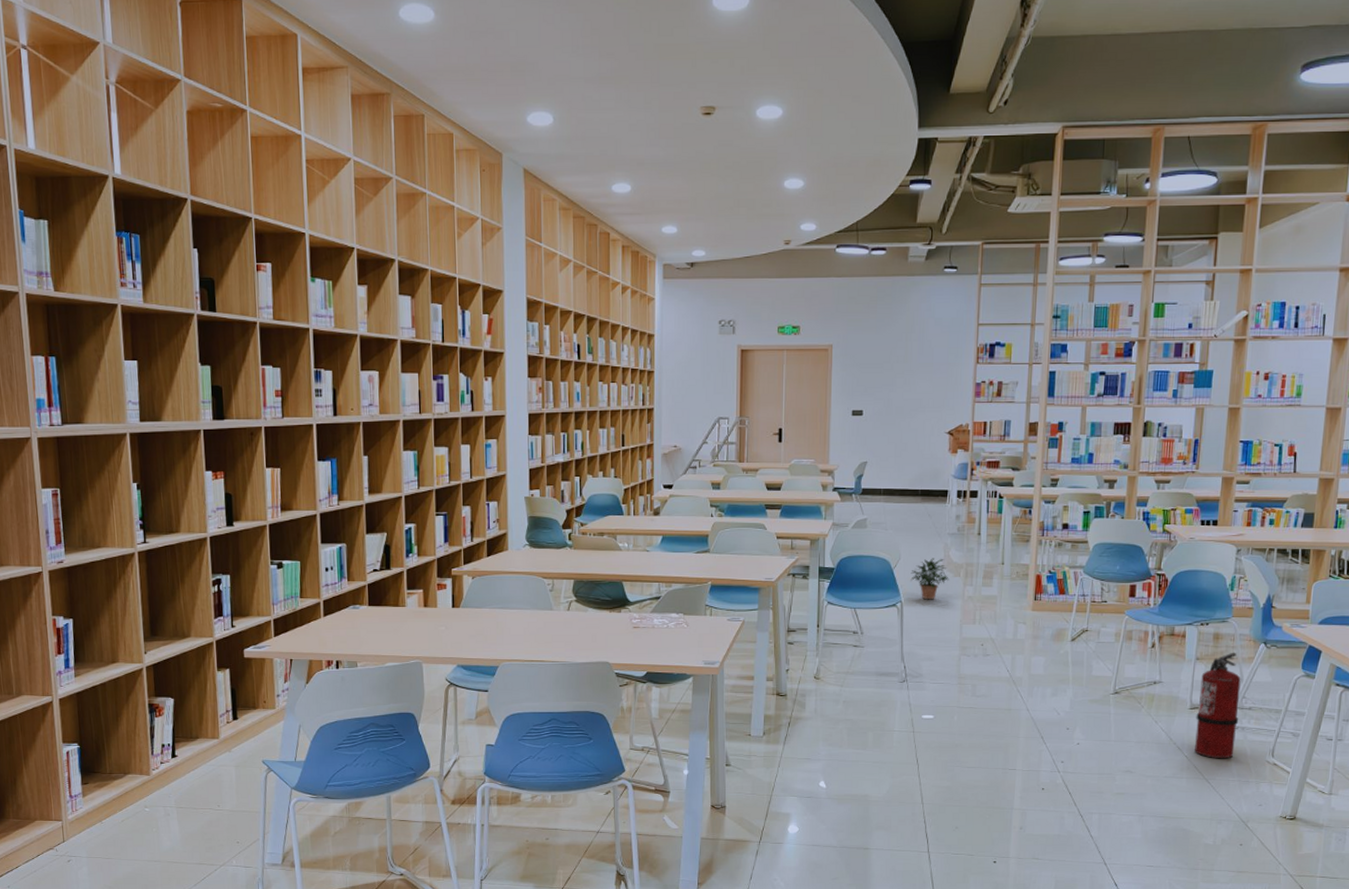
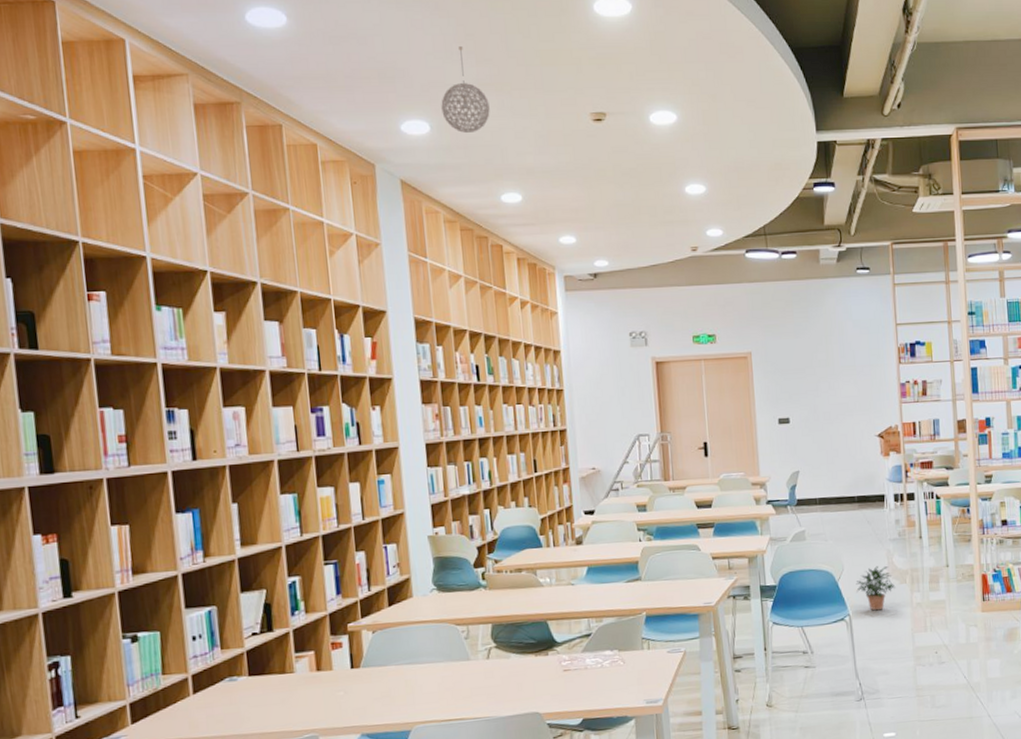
pendant light: none [565,41,608,124] -> present [441,46,490,133]

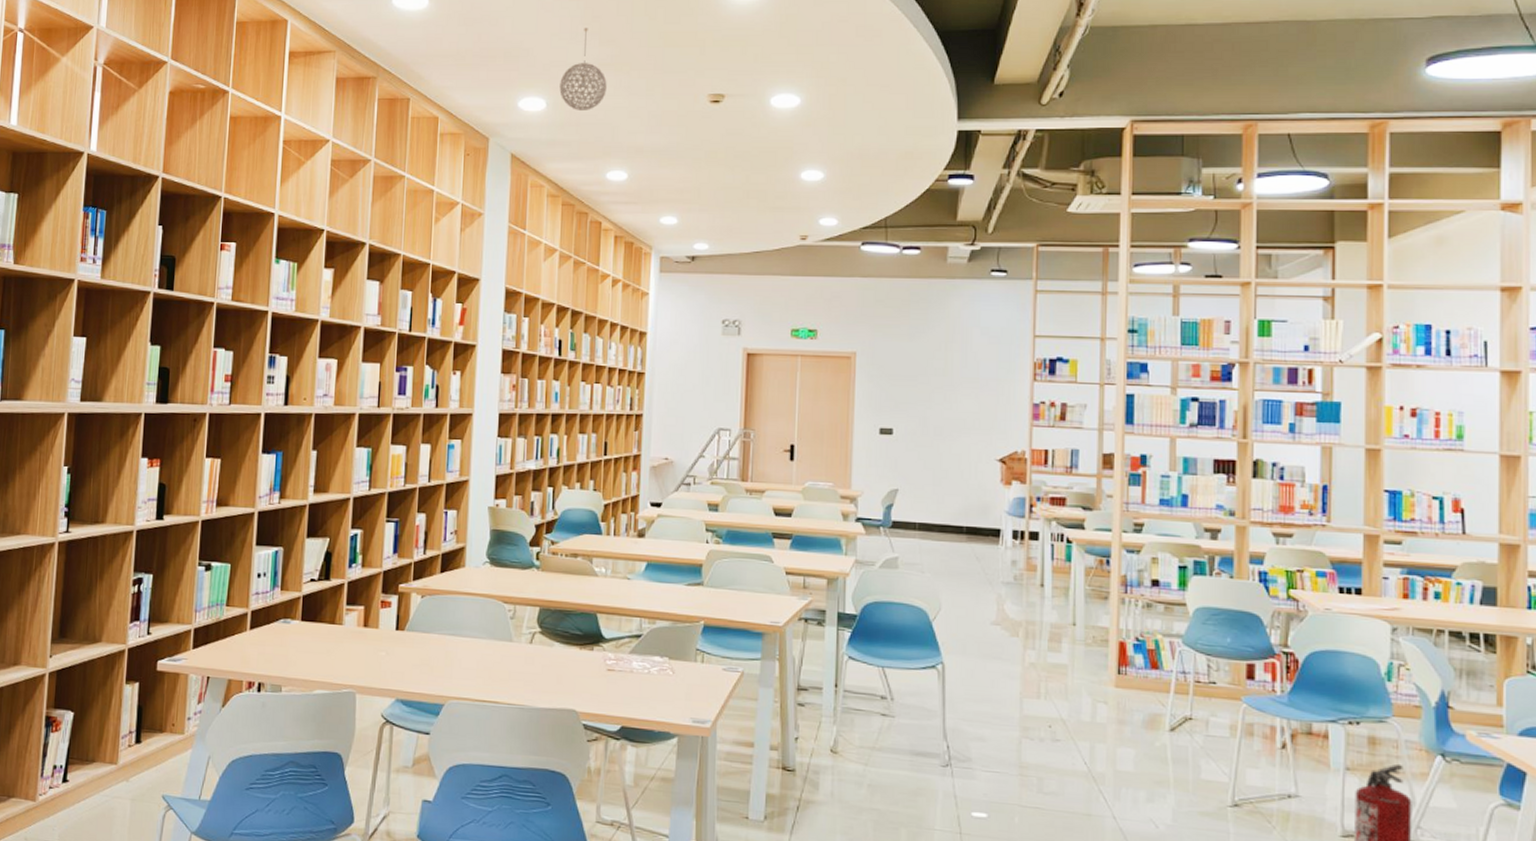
potted plant: present [856,566,896,611] -> none [954,611,1005,664]

